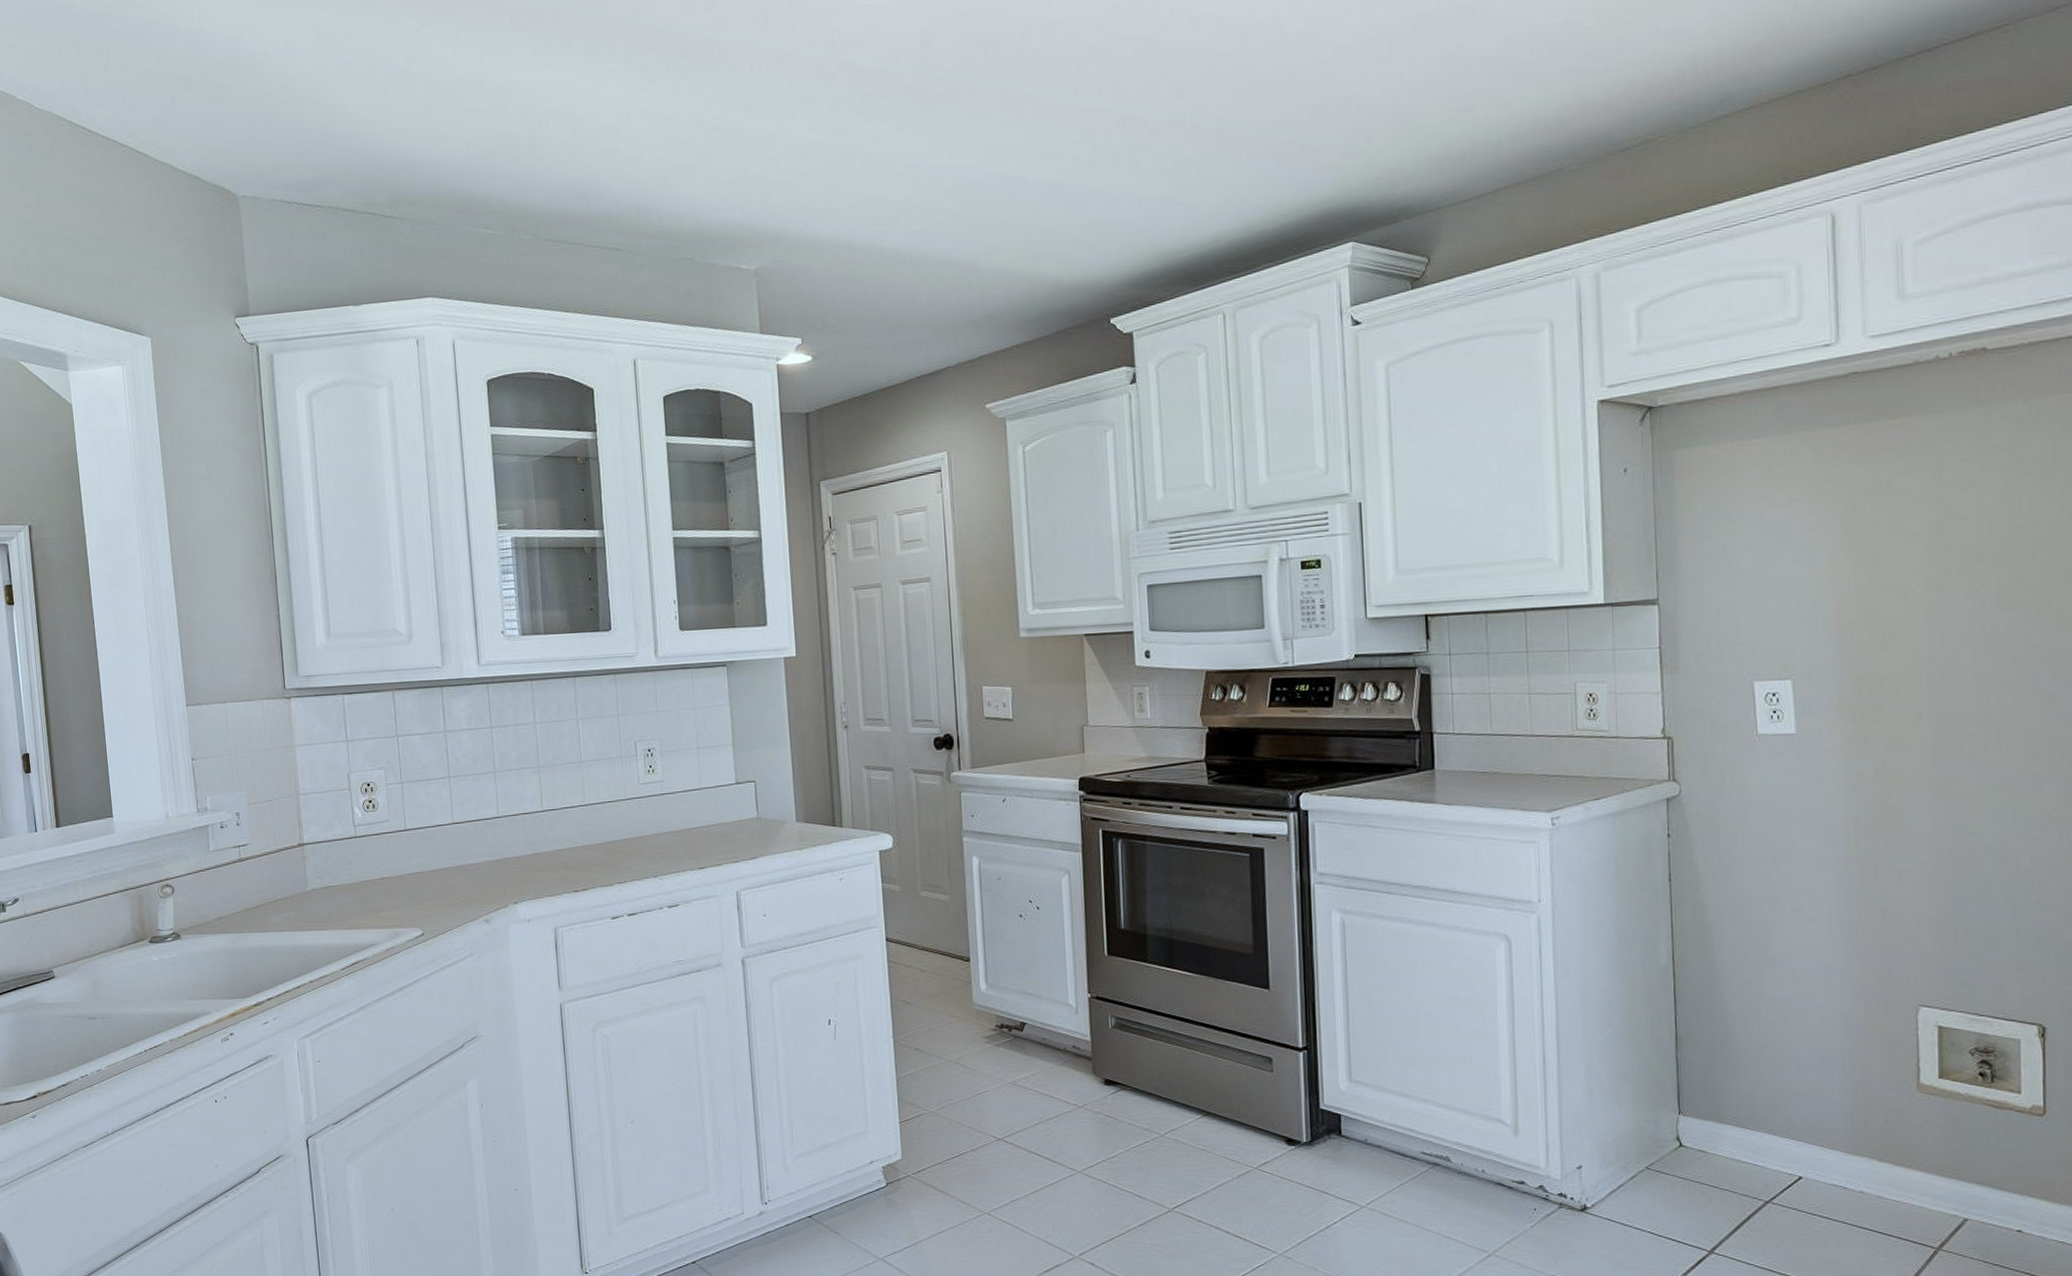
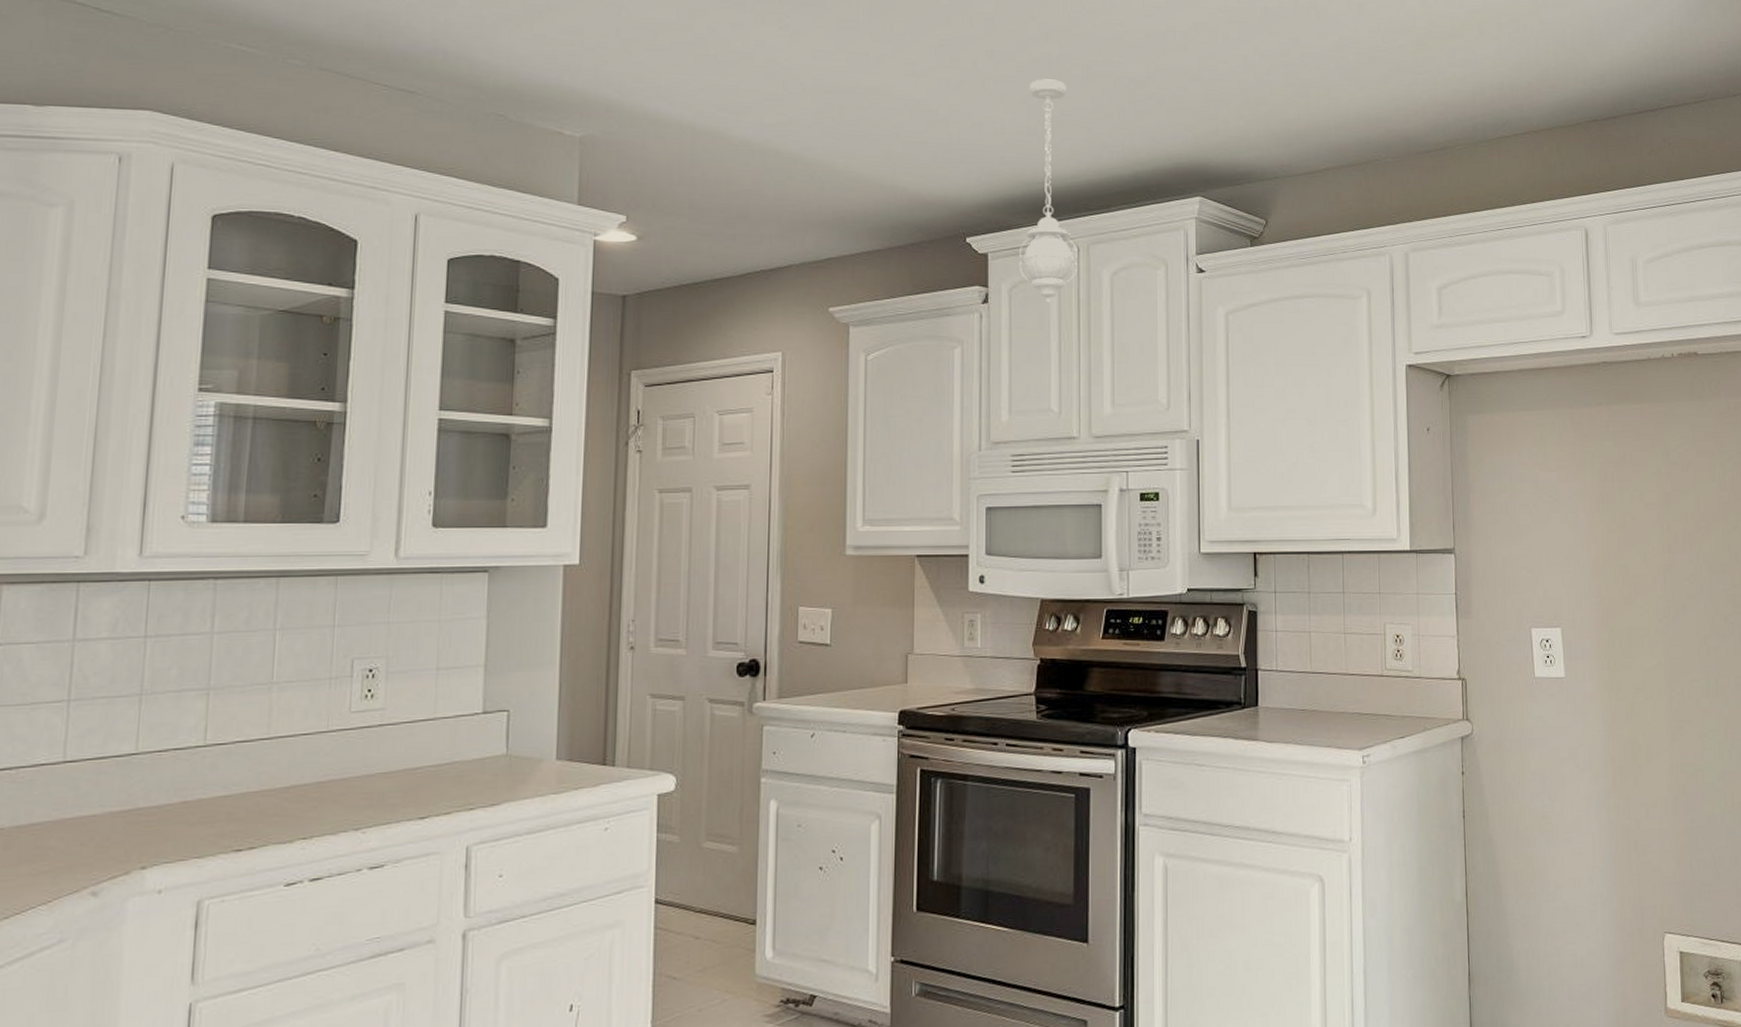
pendant light: none [1164,137,1225,377] -> present [1019,79,1077,304]

